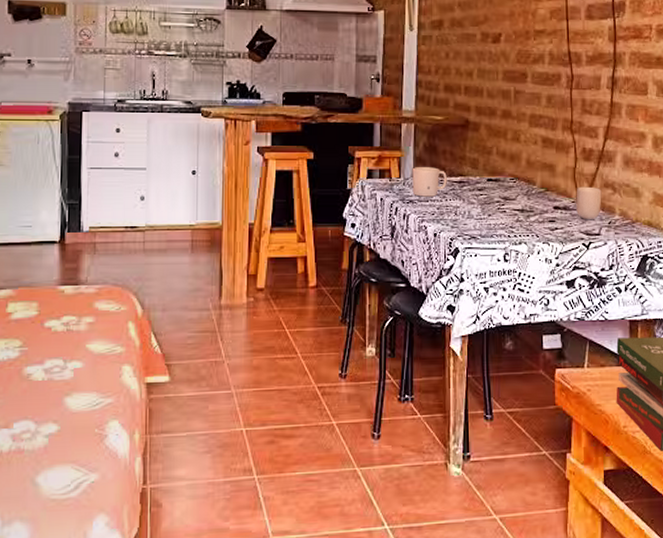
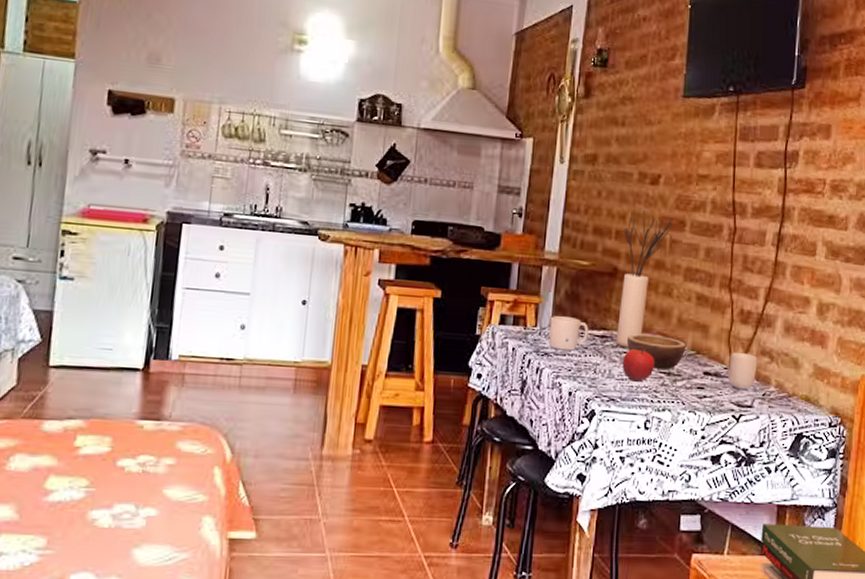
vase: none [471,67,516,190] -> present [616,210,673,348]
fruit: none [479,190,509,220] -> present [622,348,655,382]
bowl: none [482,176,536,207] -> present [626,333,687,370]

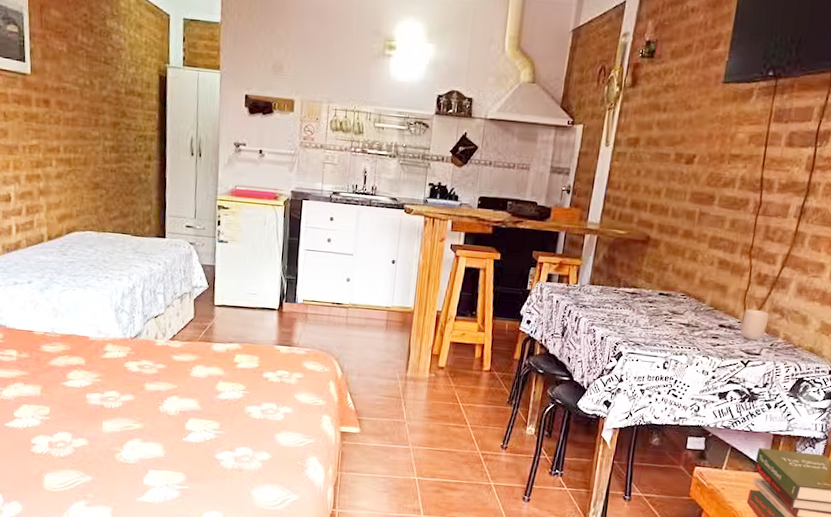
mug: present [548,316,589,351] -> none [586,275,621,304]
vase: present [616,210,673,348] -> none [644,187,704,303]
fruit: present [622,348,655,382] -> none [648,303,677,331]
bowl: present [626,333,687,370] -> none [653,291,706,322]

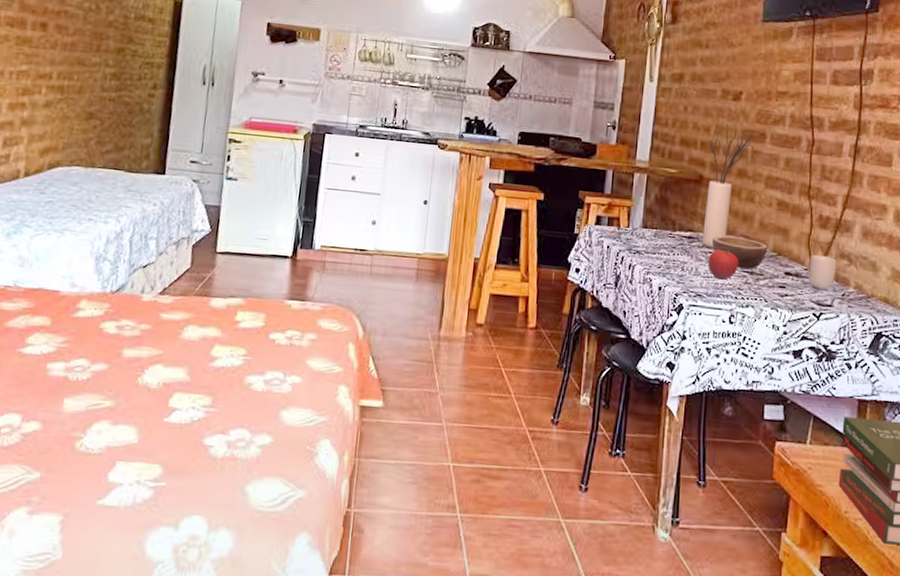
vase: none [644,187,704,303] -> present [702,124,754,248]
fruit: none [648,303,677,331] -> present [708,249,739,280]
bowl: none [653,291,706,322] -> present [711,235,768,269]

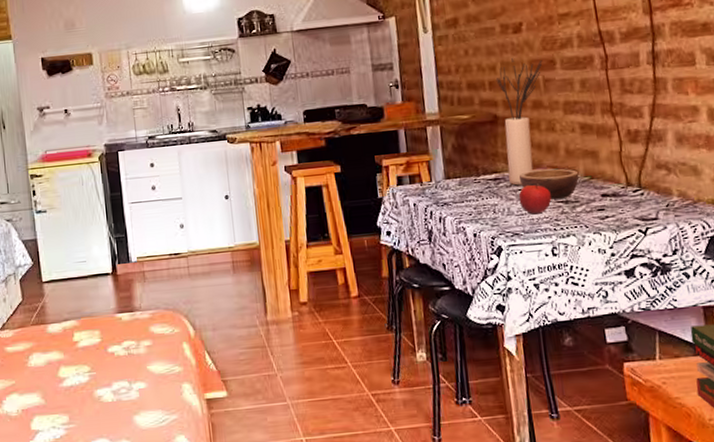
cup: present [808,254,837,290] -> none [625,169,656,205]

